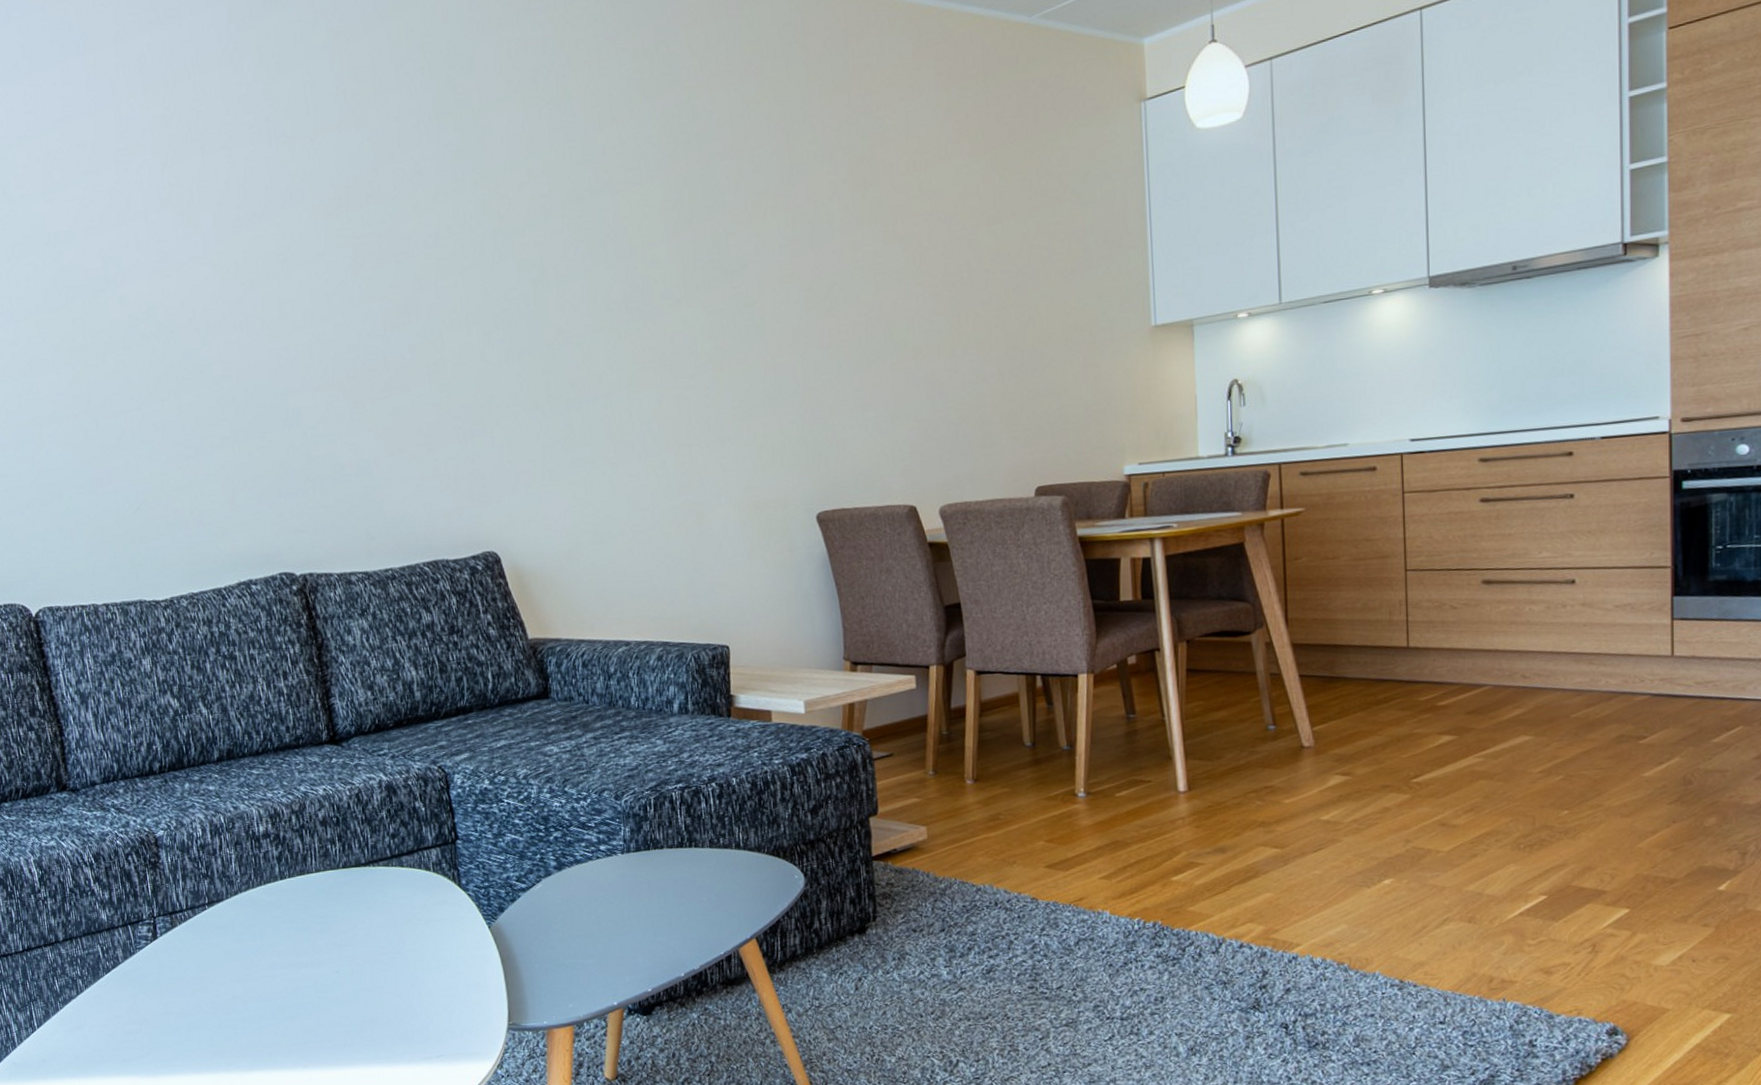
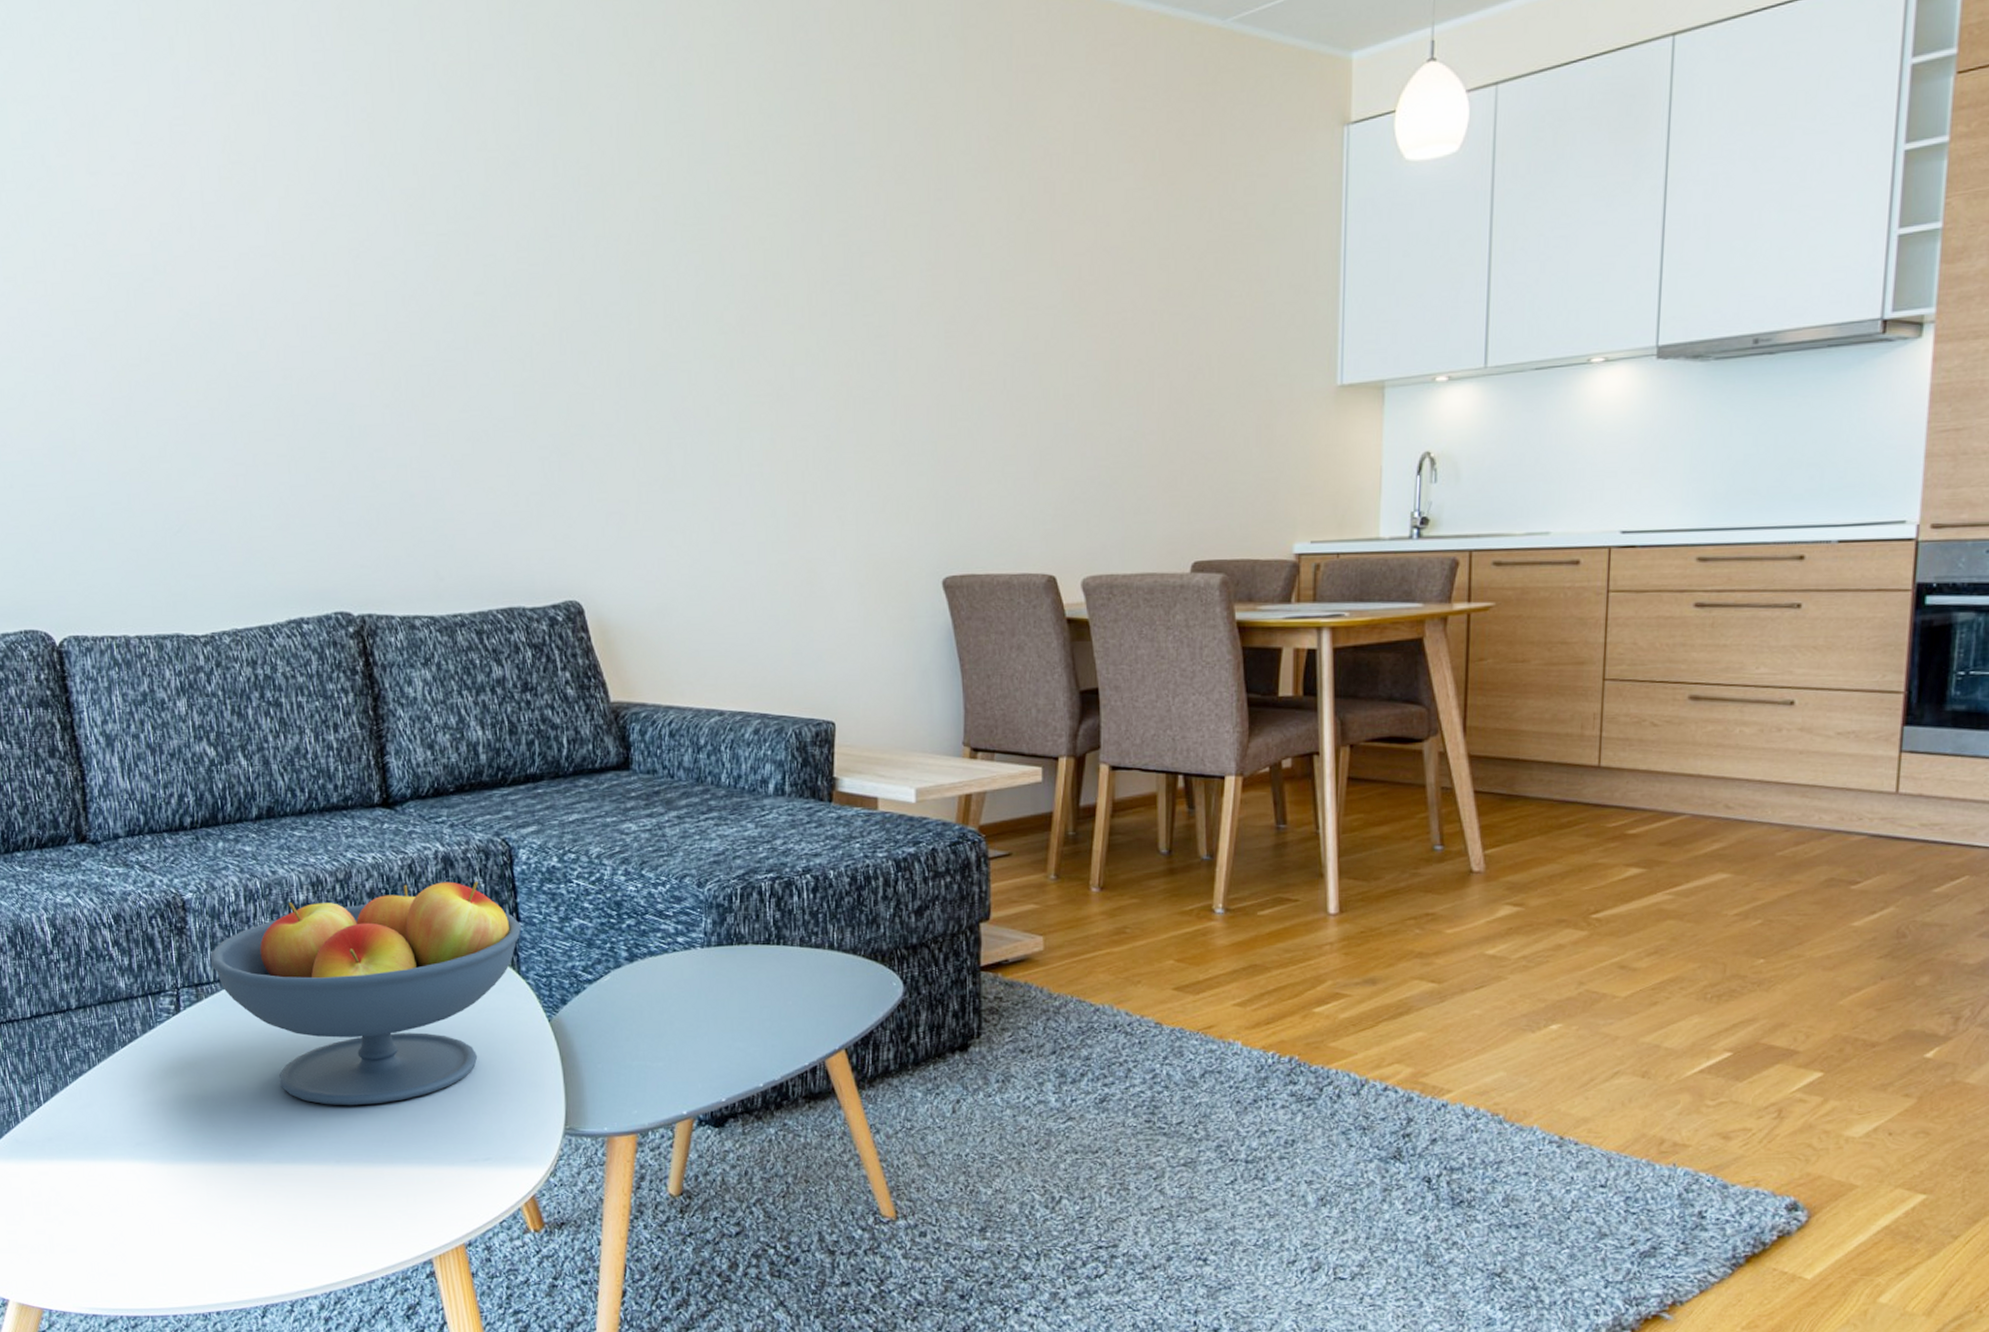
fruit bowl: none [182,805,461,1015] -> present [210,881,522,1106]

